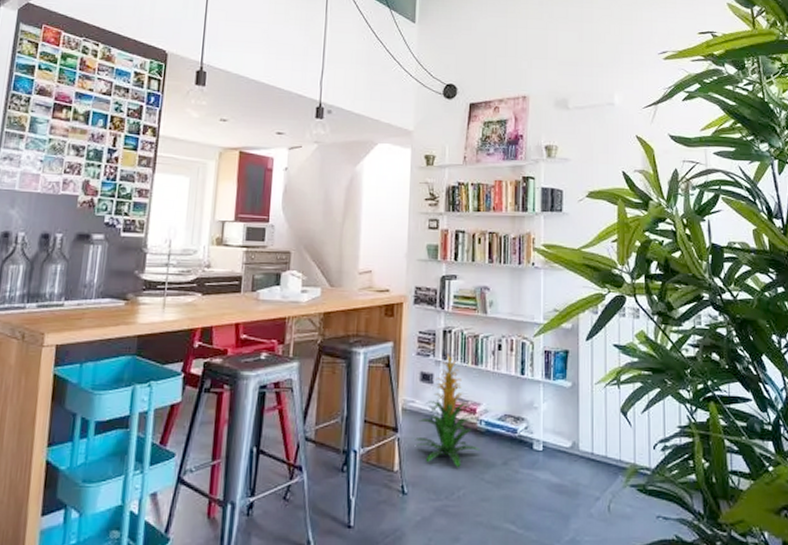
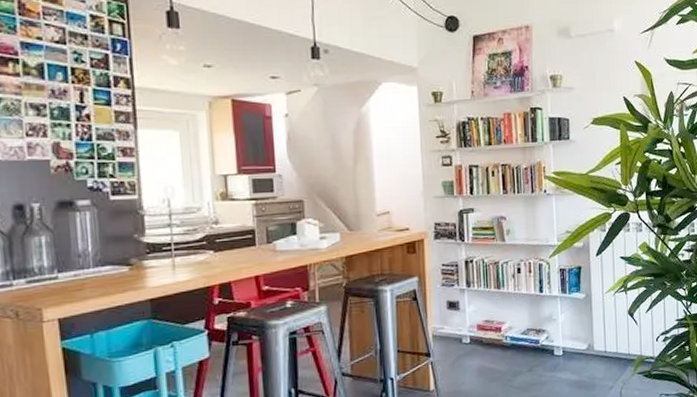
indoor plant: present [415,353,481,467] -> none [447,281,508,379]

